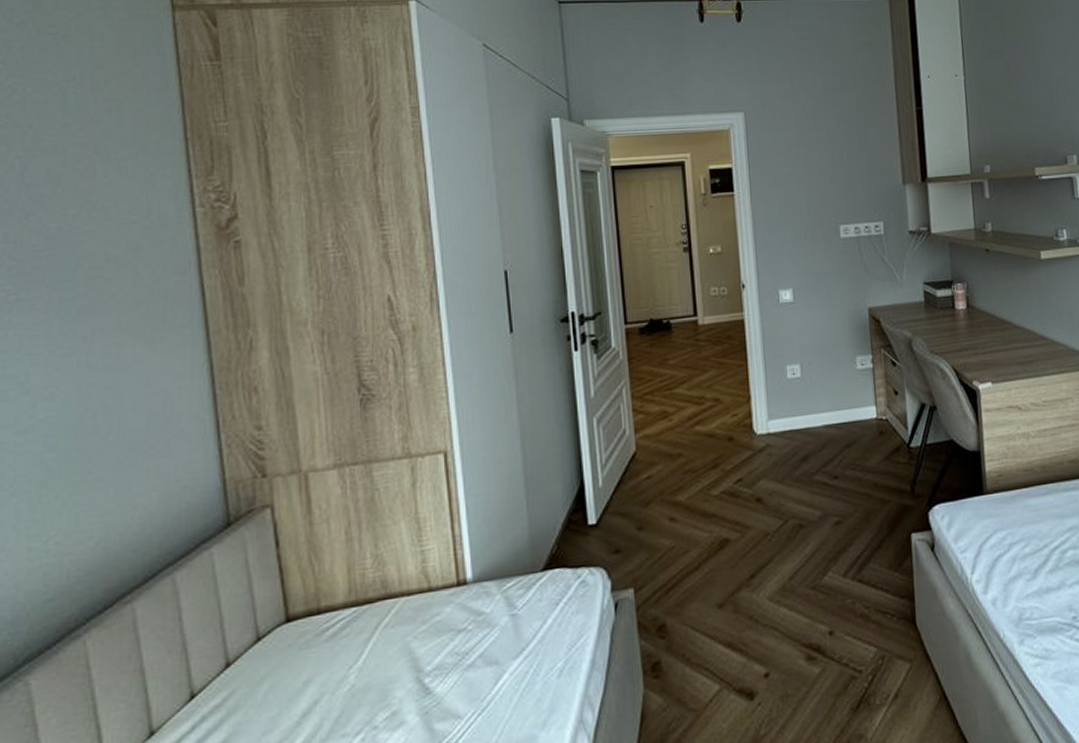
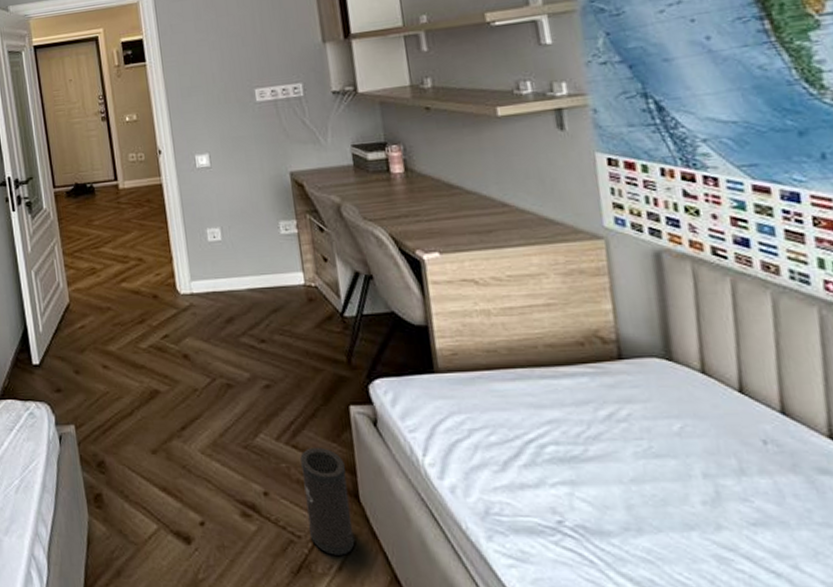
speaker: none [865,578,910,684] -> present [300,447,355,555]

